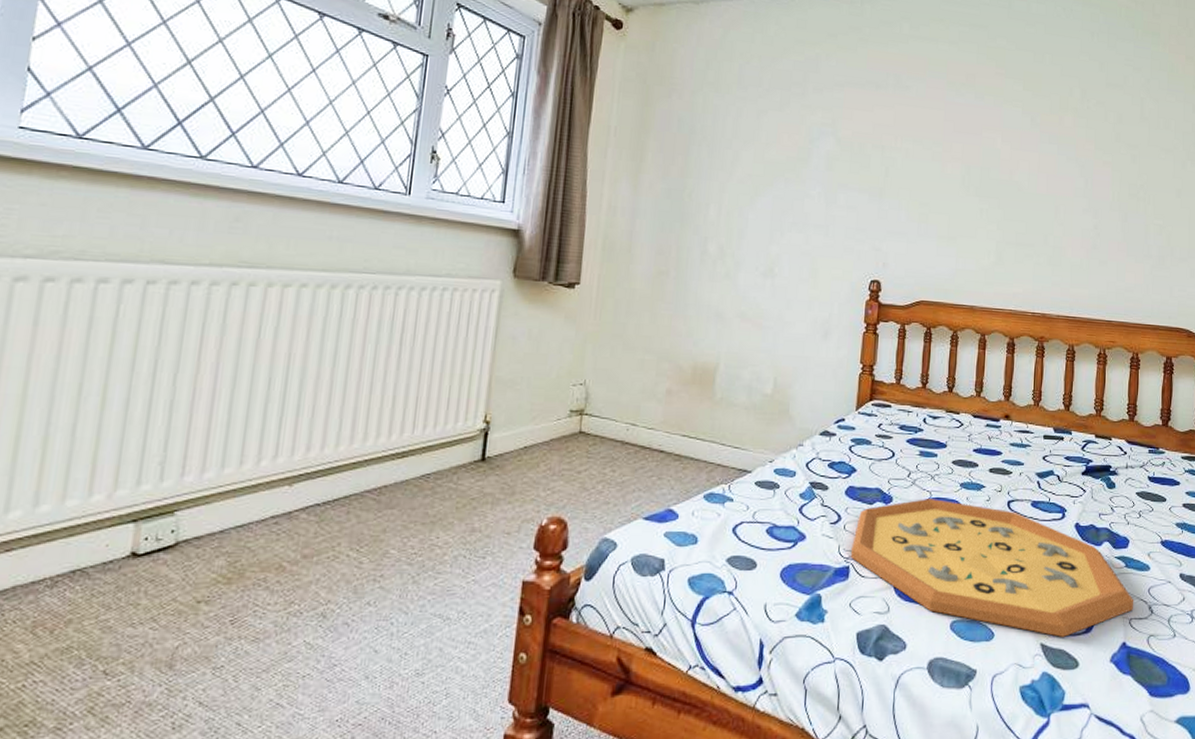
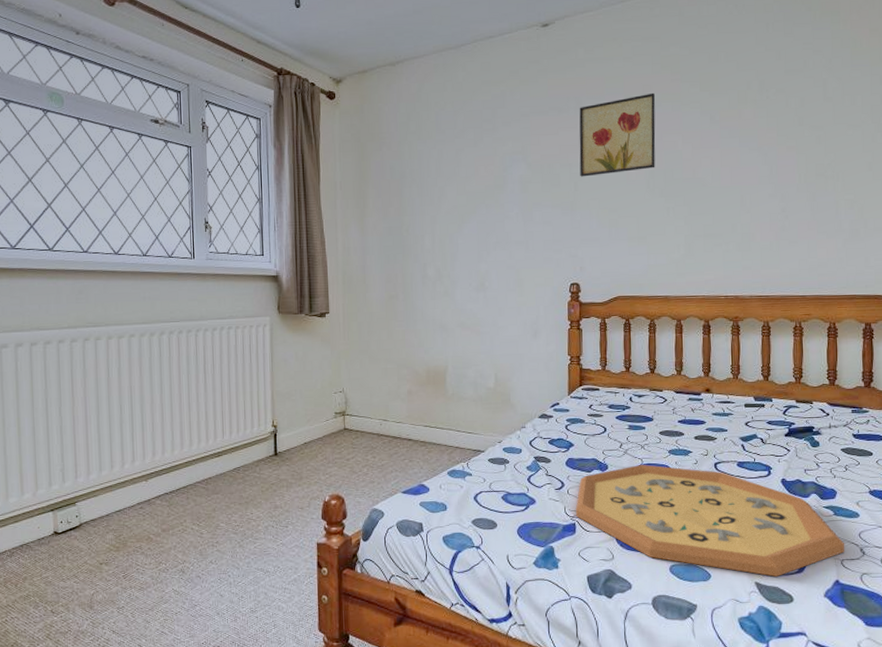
wall art: none [892,83,978,164] -> present [579,92,656,177]

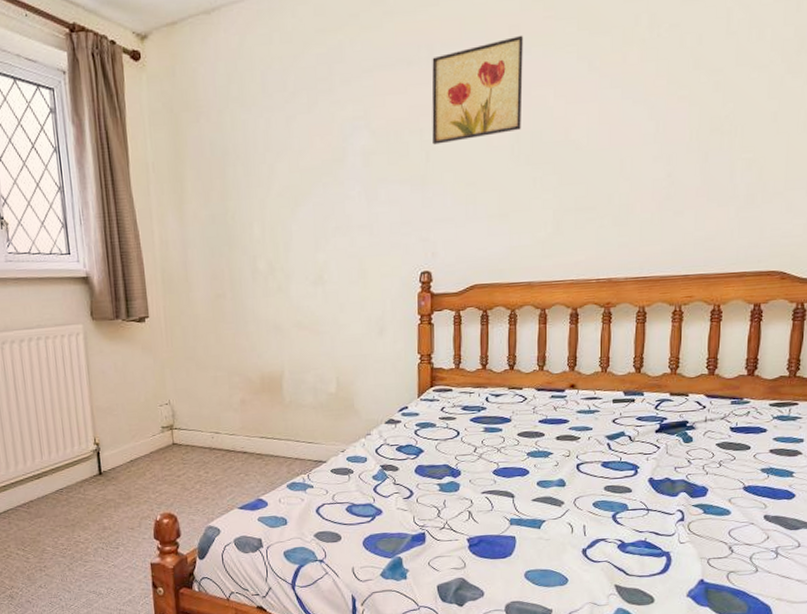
decorative tray: present [575,465,845,577] -> none [425,469,713,578]

